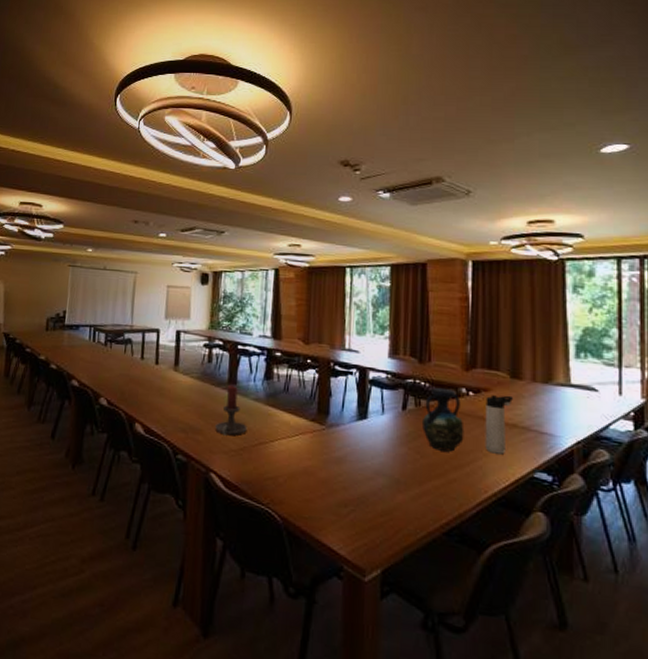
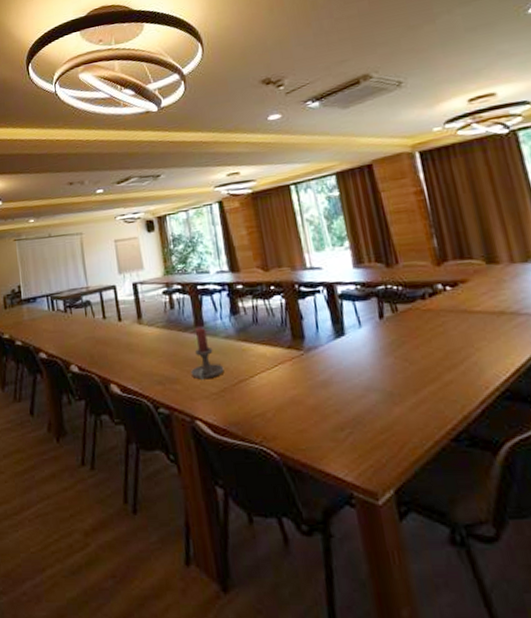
vase: present [421,387,465,452] -> none [401,288,452,354]
thermos bottle: present [484,395,514,455] -> none [465,282,498,346]

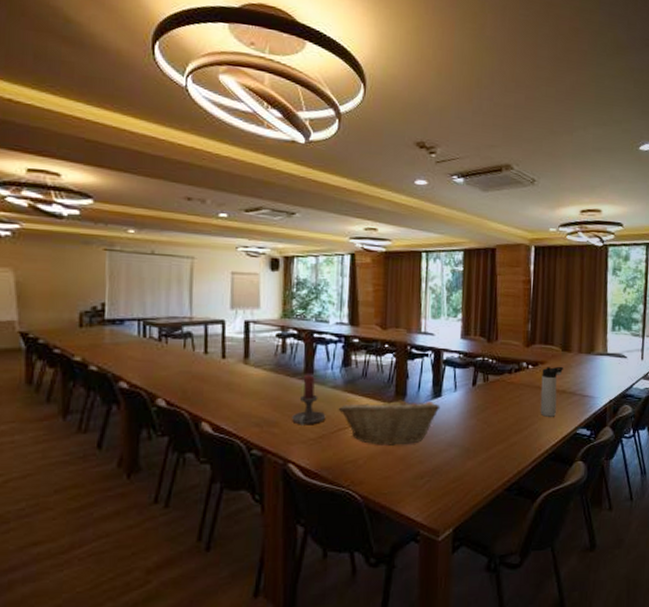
fruit basket: none [235,341,347,396] -> present [338,397,441,445]
thermos bottle: none [465,282,498,346] -> present [540,366,564,417]

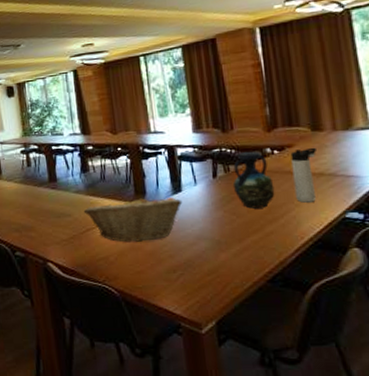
candle holder: present [292,375,326,425] -> none [45,183,74,228]
vase: none [488,363,524,419] -> present [232,151,275,209]

